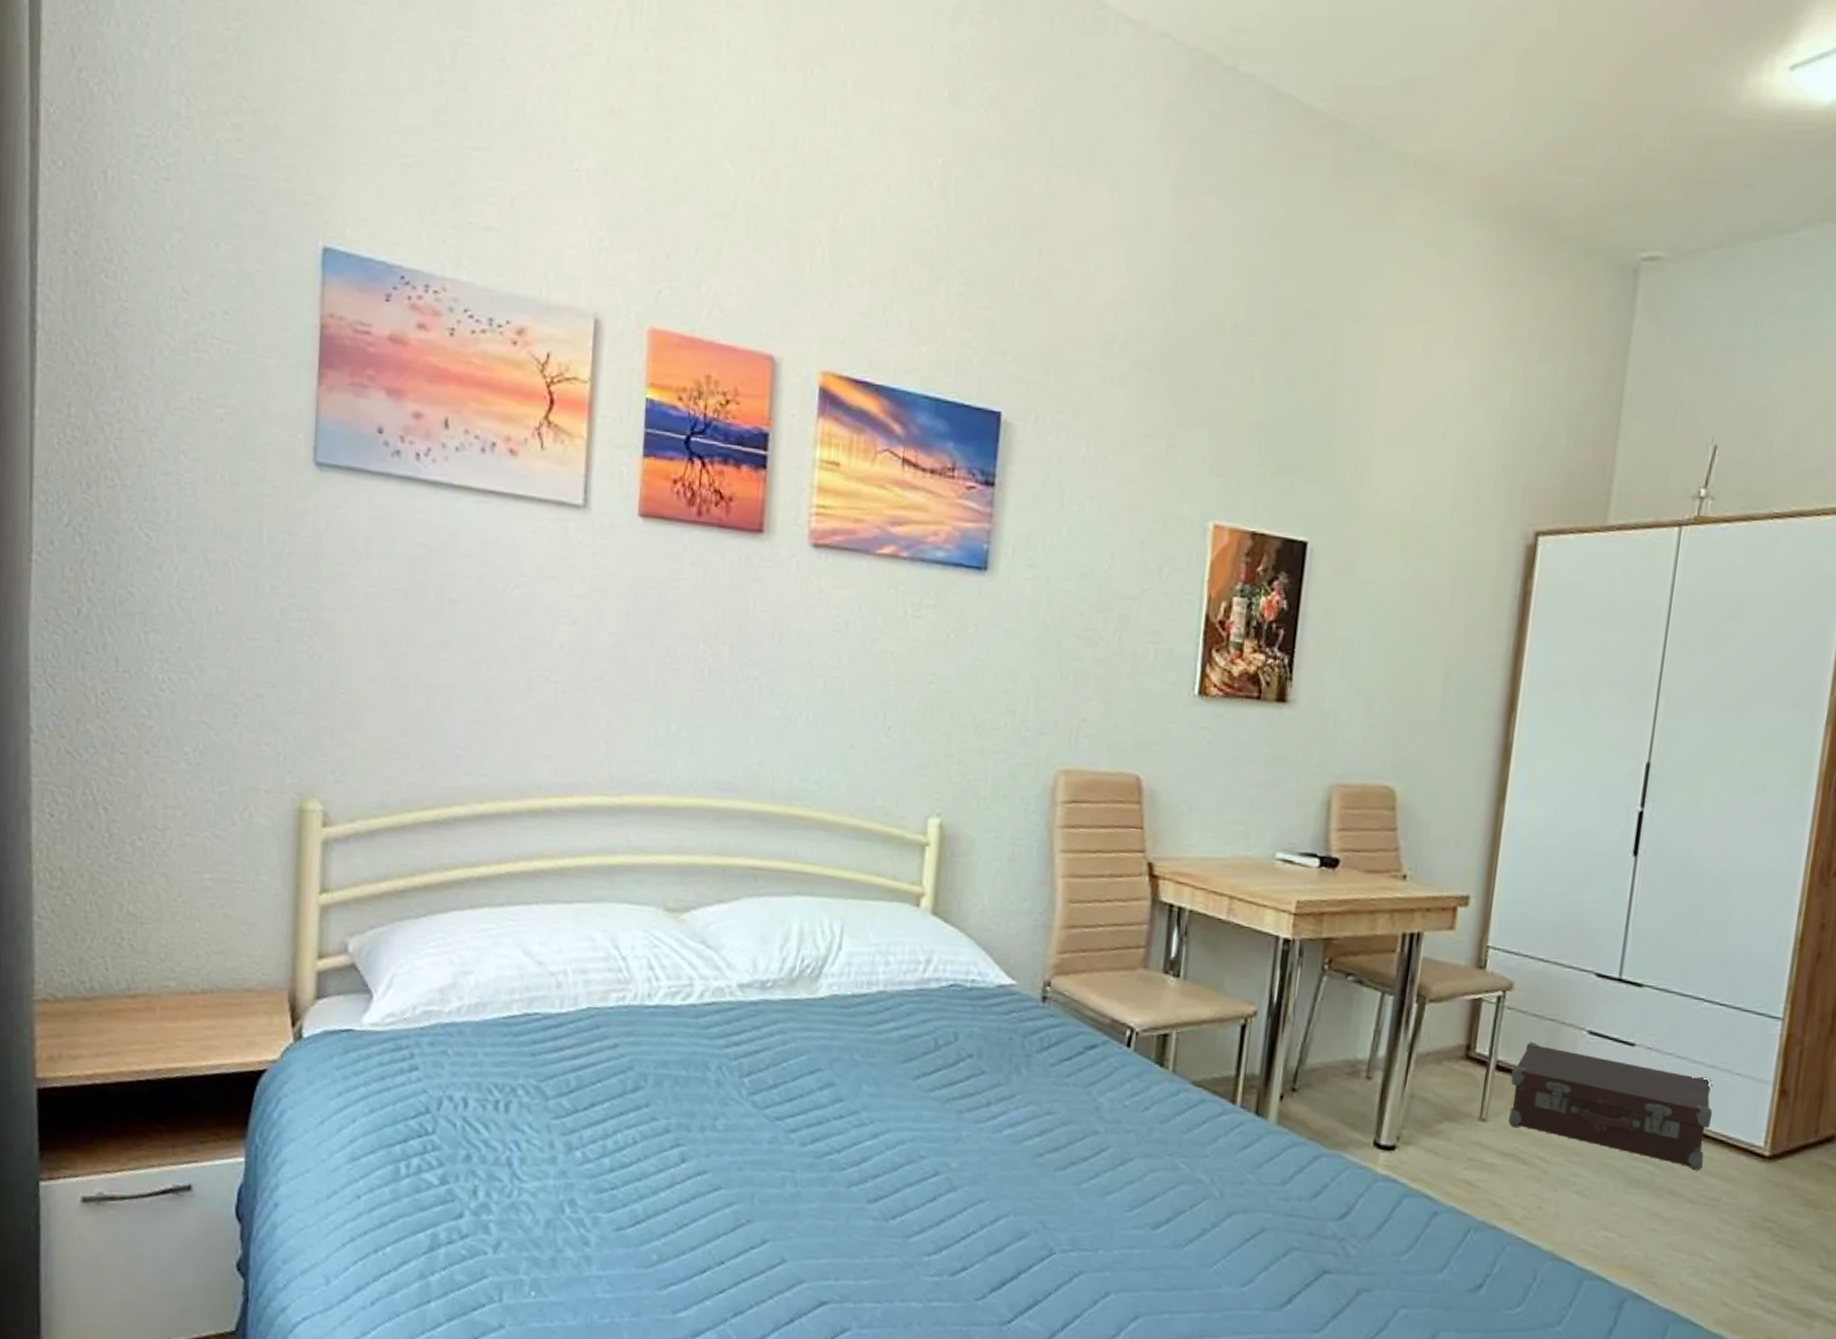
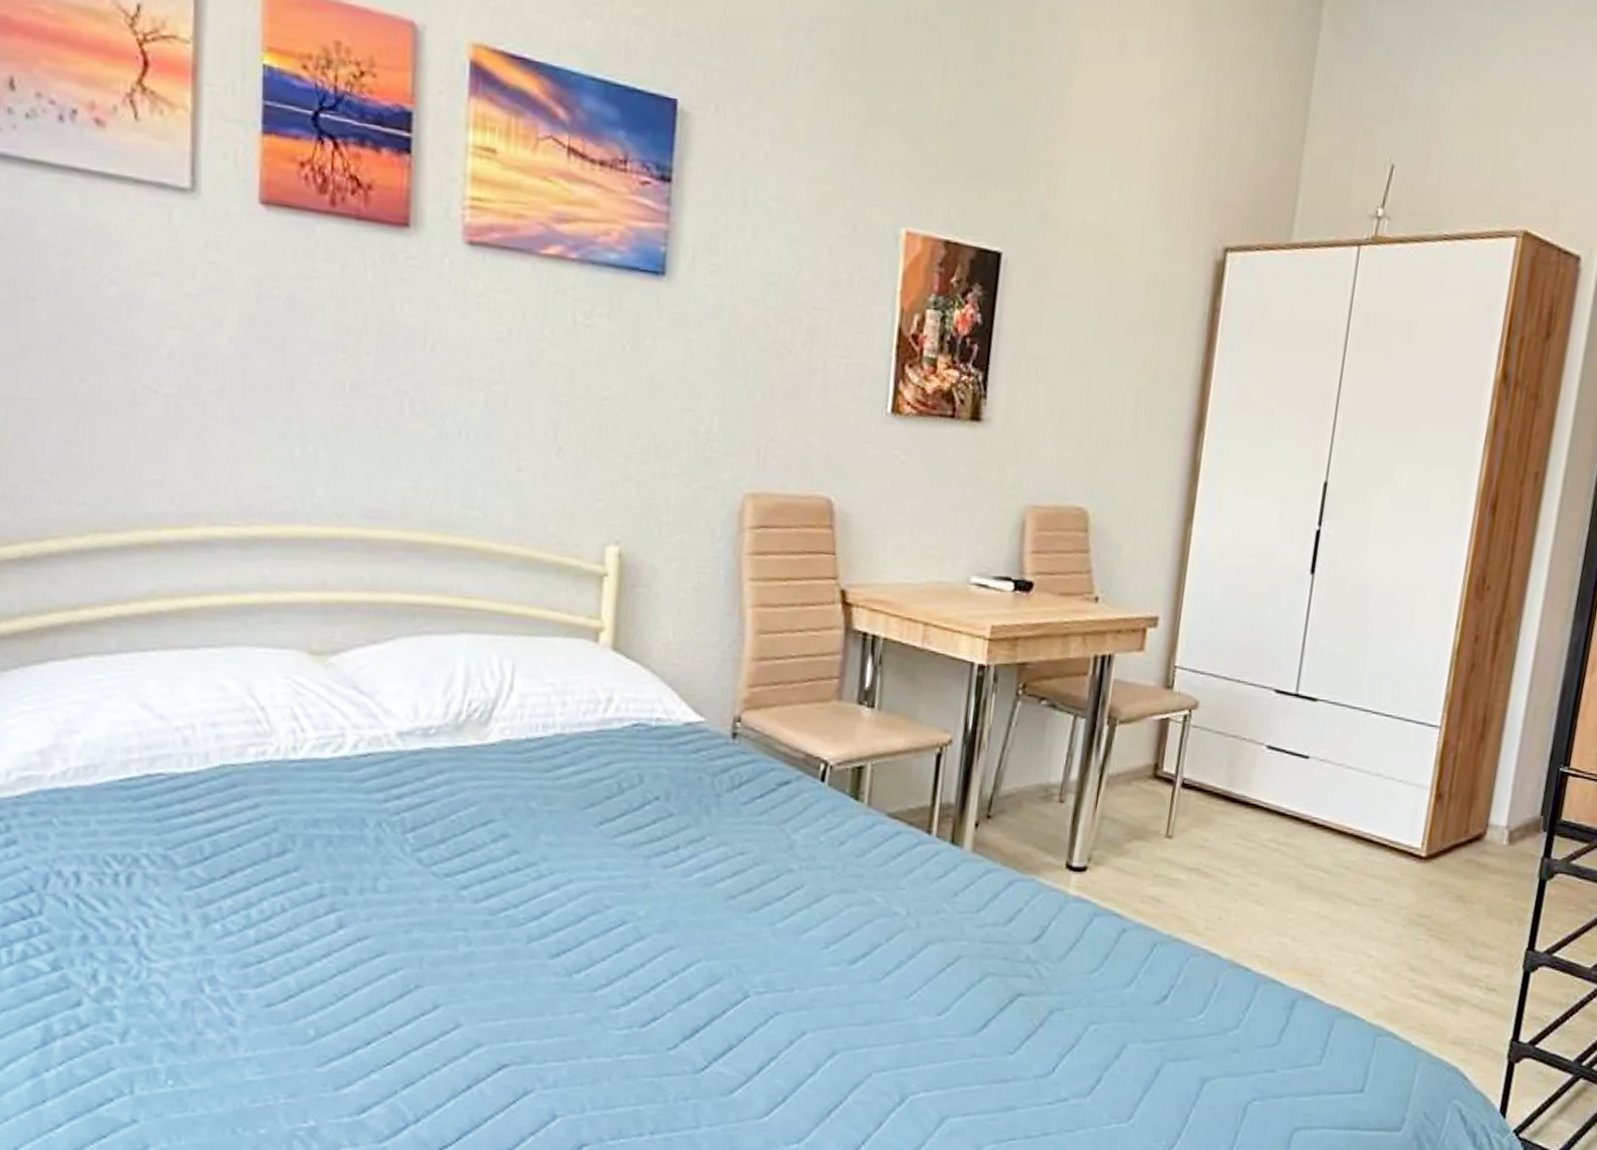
suitcase: present [1508,1042,1713,1171] -> none [1193,759,1377,874]

